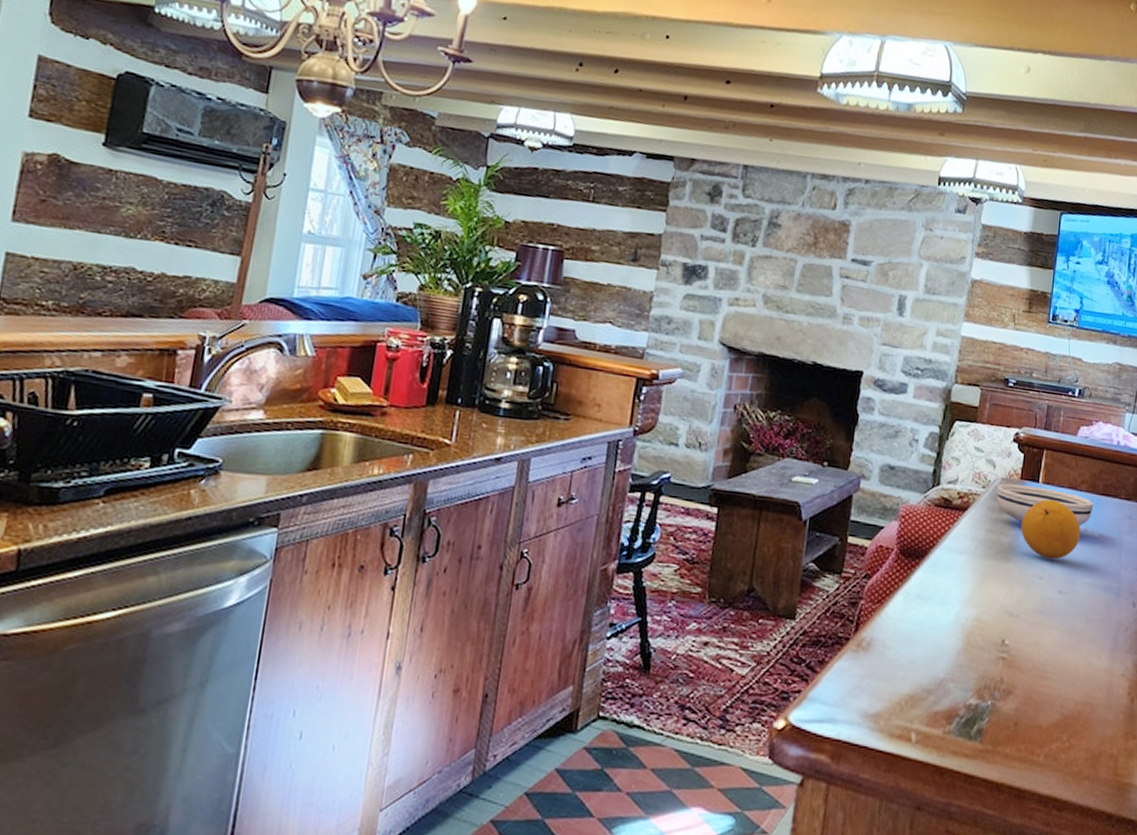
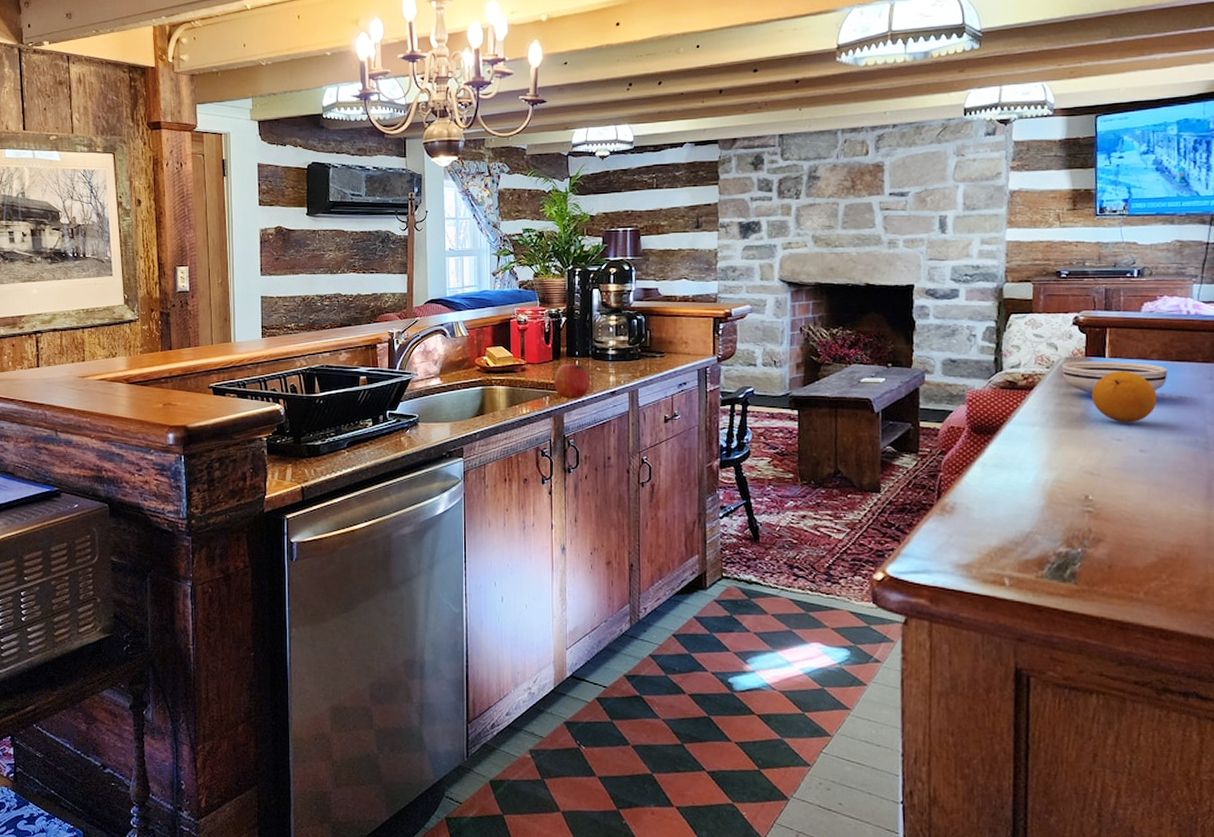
fruit: none [422,412,471,463] -> present [554,364,590,399]

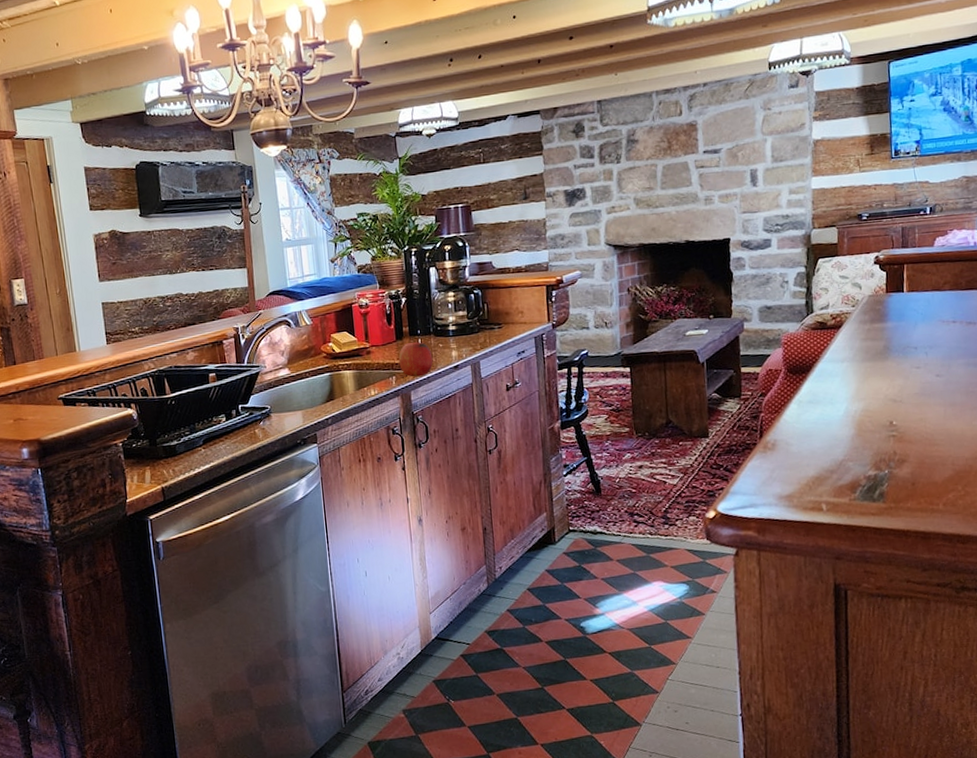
bowl: present [1061,360,1168,395] -> none [865,294,959,329]
fruit: present [1091,371,1157,423] -> none [892,303,950,352]

